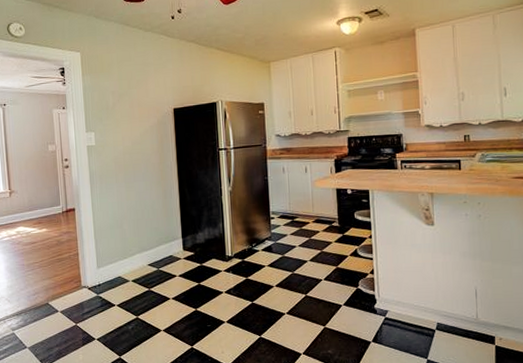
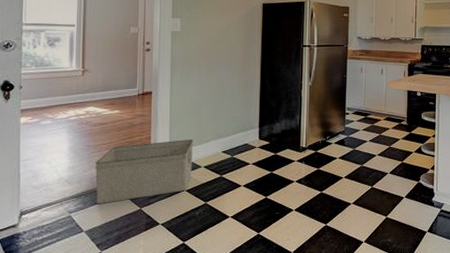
storage bin: none [30,254,121,321] -> present [94,140,194,204]

